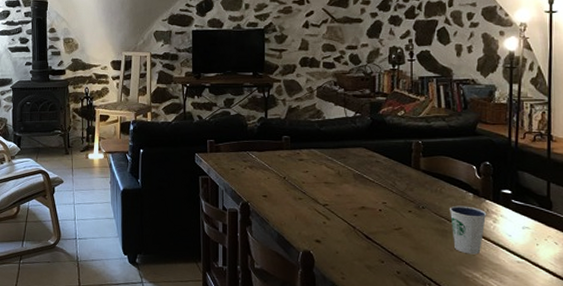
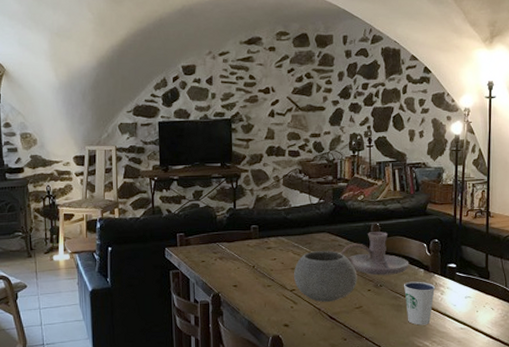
bowl: none [326,166,397,220] -> present [293,251,357,302]
candle holder: none [378,150,456,197] -> present [341,232,409,276]

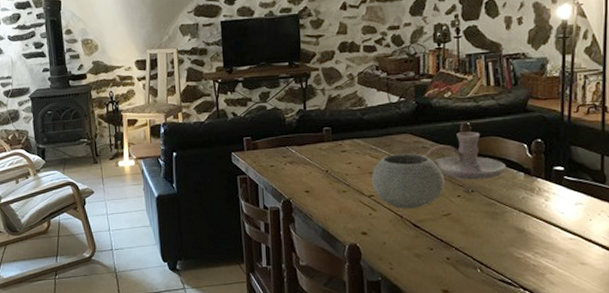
dixie cup: present [403,281,436,325] -> none [499,186,539,235]

